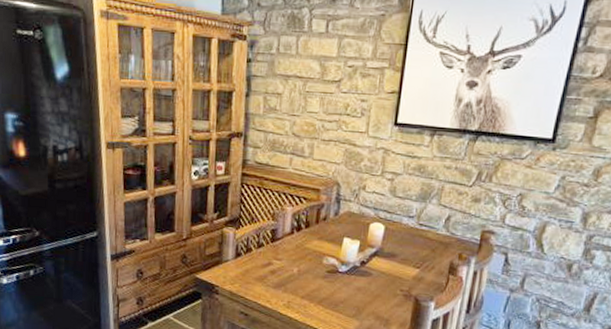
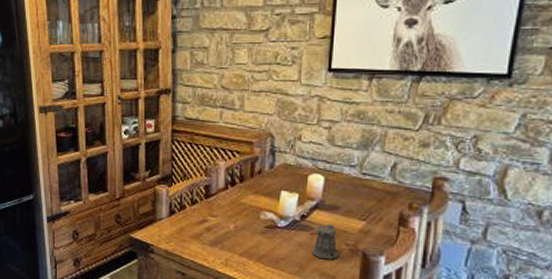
pepper shaker: none [368,271,394,304] -> present [310,224,338,260]

